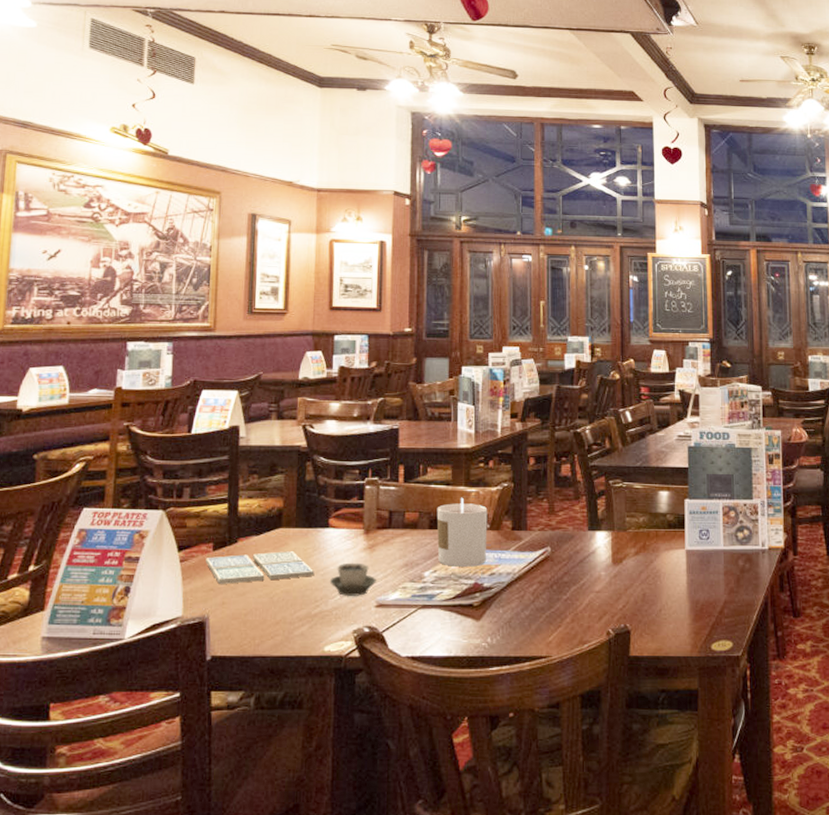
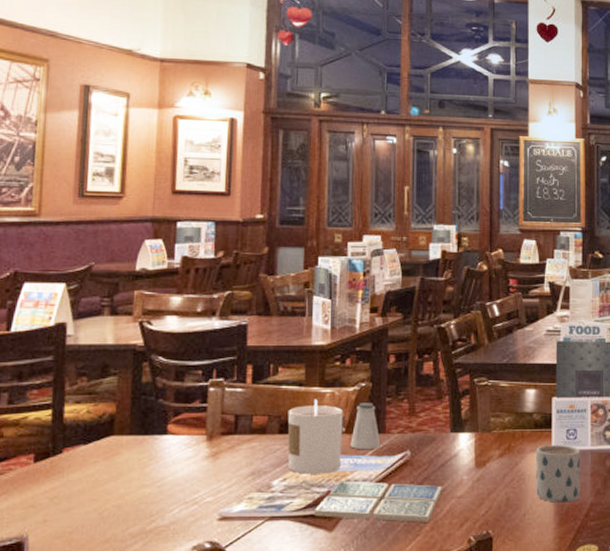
drink coaster: present [206,551,315,584] -> none [25,461,150,499]
cup: present [329,562,376,596] -> none [166,472,219,509]
drink coaster: none [462,573,581,614] -> present [313,480,442,522]
saltshaker: none [495,501,523,545] -> present [350,403,381,449]
mug: none [670,545,715,600] -> present [536,445,581,503]

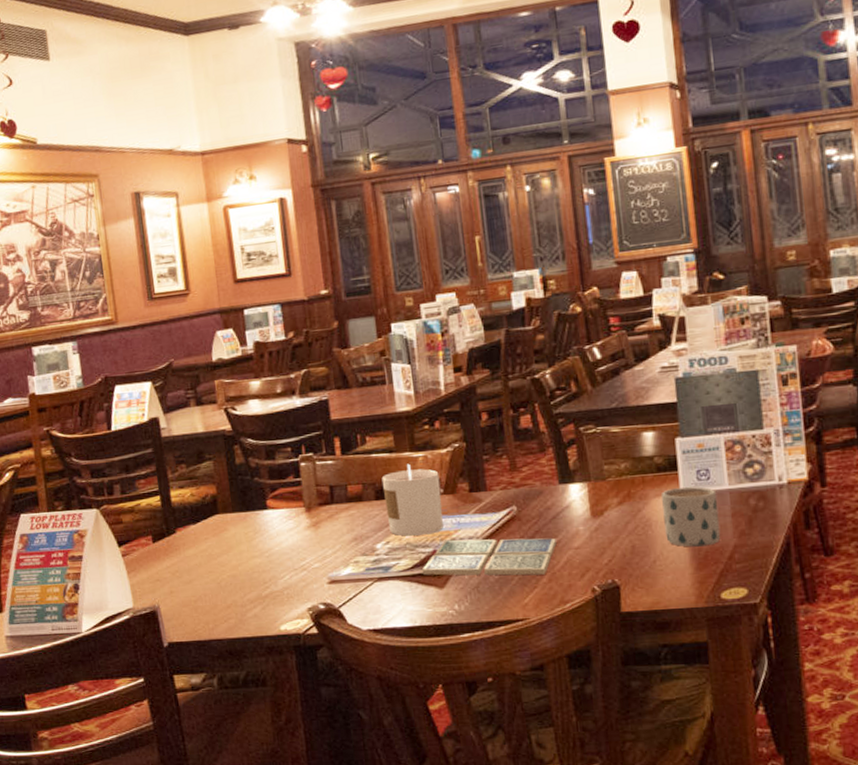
saltshaker: present [350,403,381,449] -> none [450,462,483,509]

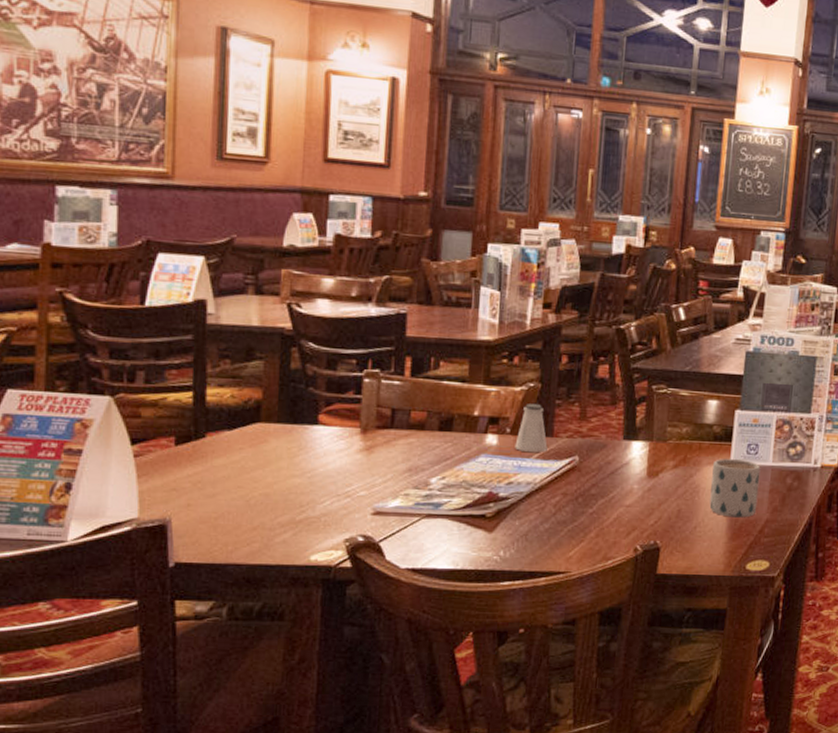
candle: present [381,463,443,536] -> none [447,396,509,475]
drink coaster: present [421,538,557,576] -> none [473,482,610,529]
saltshaker: none [450,462,483,509] -> present [515,404,548,452]

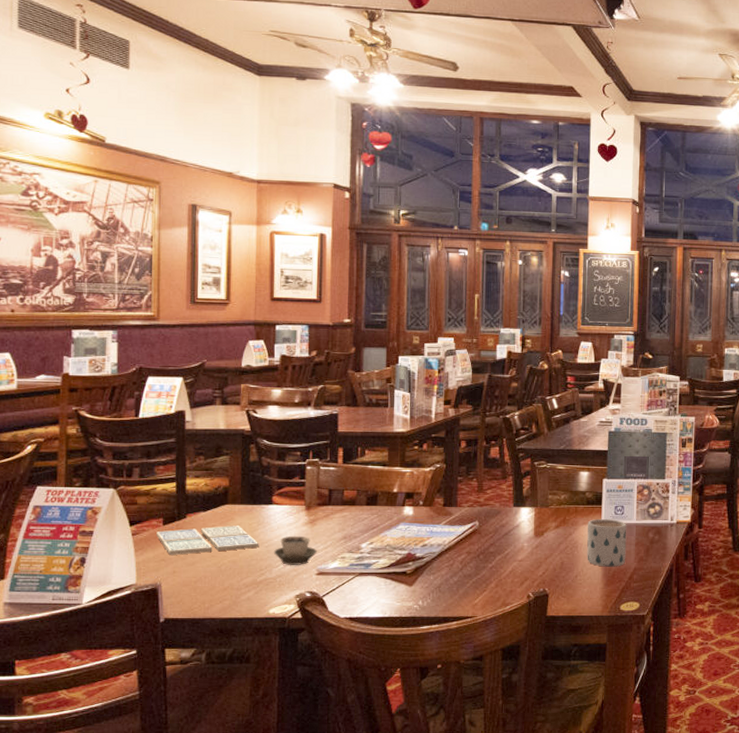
drink coaster: none [166,449,300,484] -> present [156,525,259,555]
cup: none [317,465,374,502] -> present [273,535,317,565]
saltshaker: present [515,404,548,452] -> none [427,481,453,519]

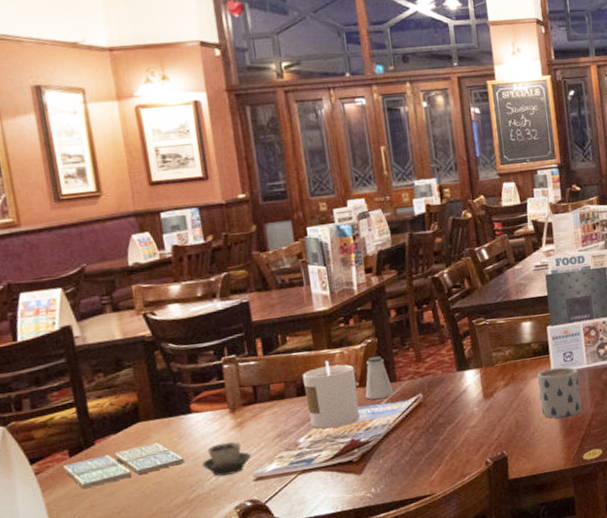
candle: none [373,477,421,539] -> present [302,360,360,429]
saltshaker: none [427,481,453,519] -> present [365,356,394,400]

